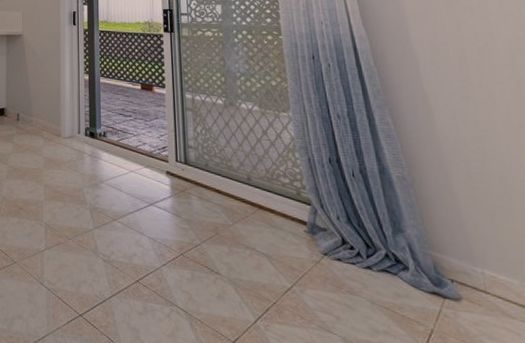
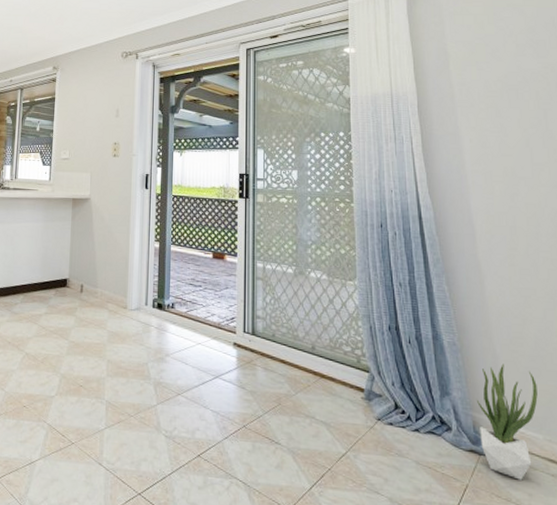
potted plant: none [436,201,509,329] -> present [477,363,538,480]

